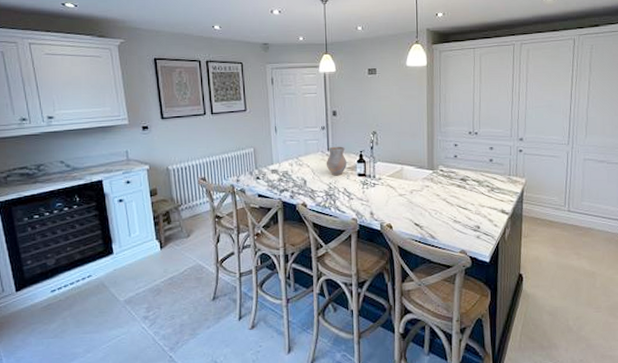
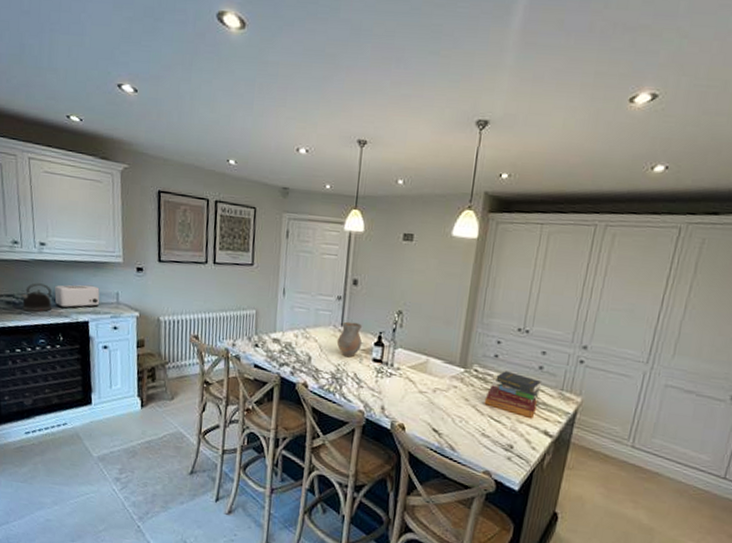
kettle: none [33,153,67,180] -> present [20,283,54,313]
toaster: none [67,148,111,172] -> present [54,284,100,309]
books: none [452,167,494,202] -> present [484,371,543,419]

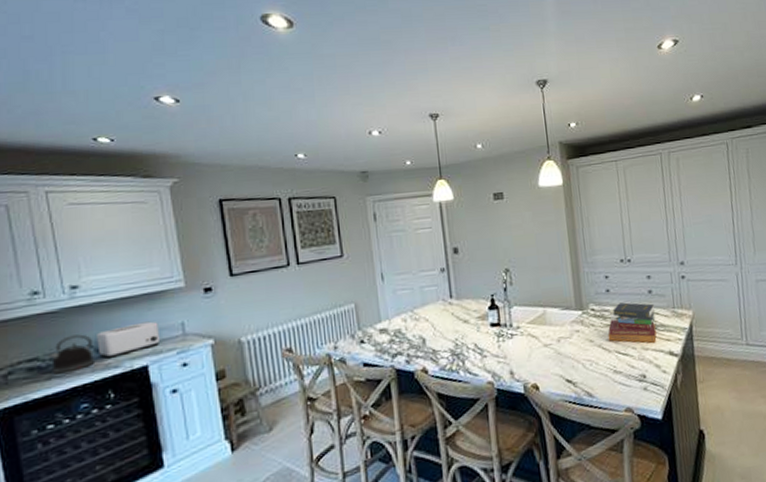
pitcher: present [336,321,363,358] -> none [449,290,475,330]

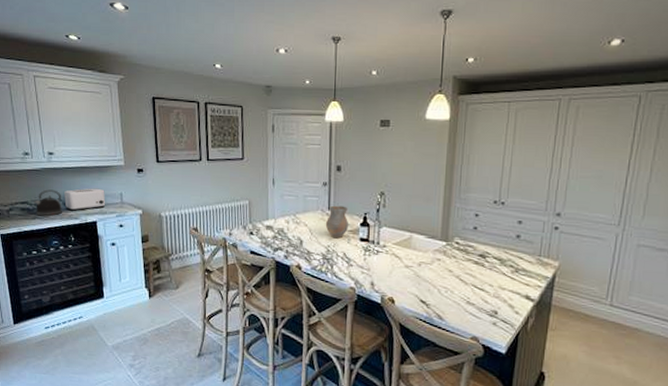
pitcher: none [449,290,475,330] -> present [325,205,349,239]
books: present [608,302,657,344] -> none [467,241,521,285]

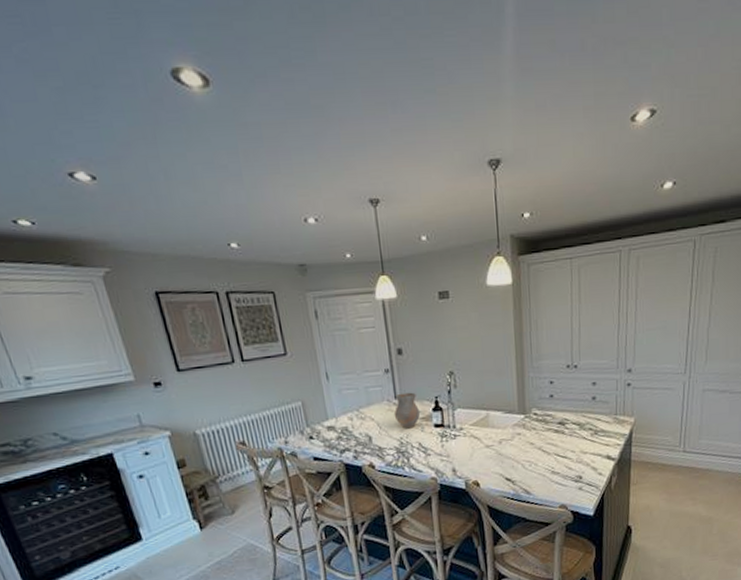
kettle: present [33,189,64,217] -> none [18,423,65,459]
toaster: present [64,188,106,211] -> none [59,412,121,446]

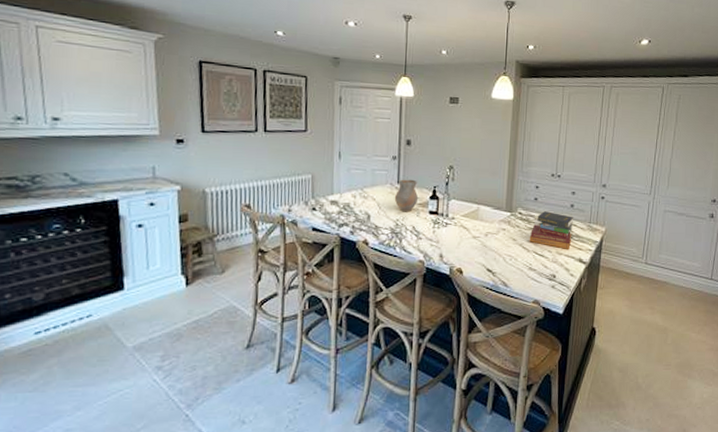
books: none [548,408,598,448] -> present [529,211,574,250]

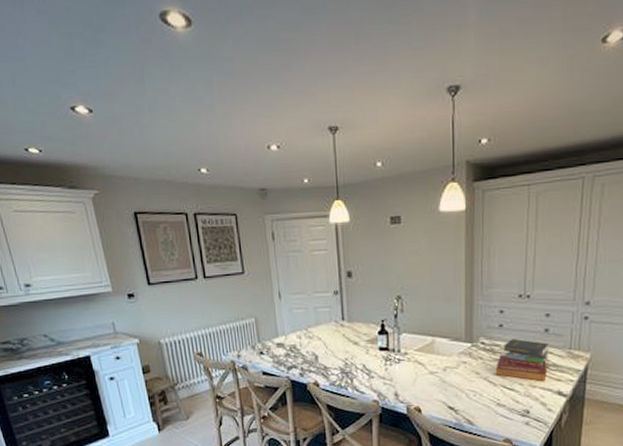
pitcher: present [394,179,418,212] -> none [340,314,365,350]

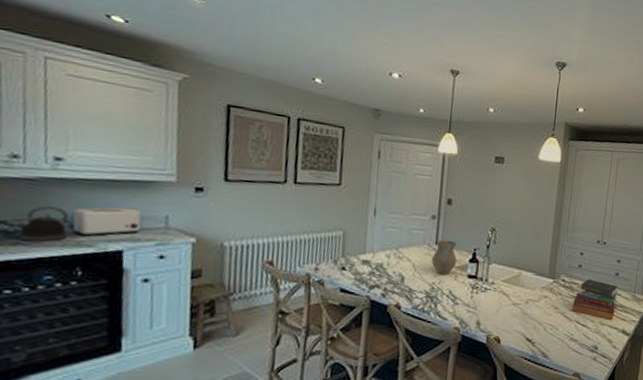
kettle: none [16,325,52,356] -> present [17,206,70,243]
toaster: none [49,319,98,347] -> present [72,207,142,237]
pitcher: none [340,314,365,350] -> present [431,240,458,275]

